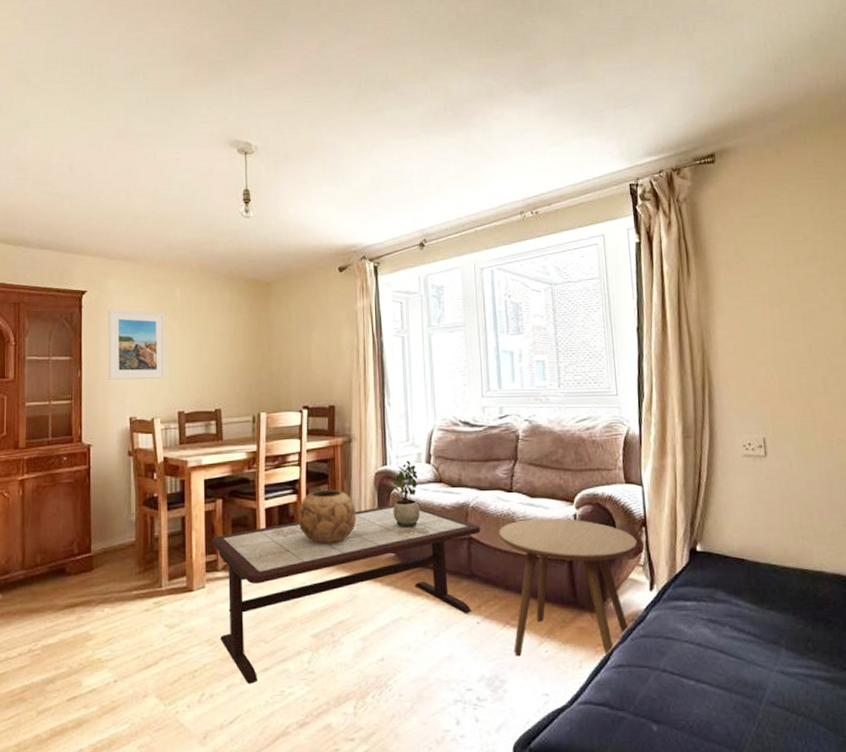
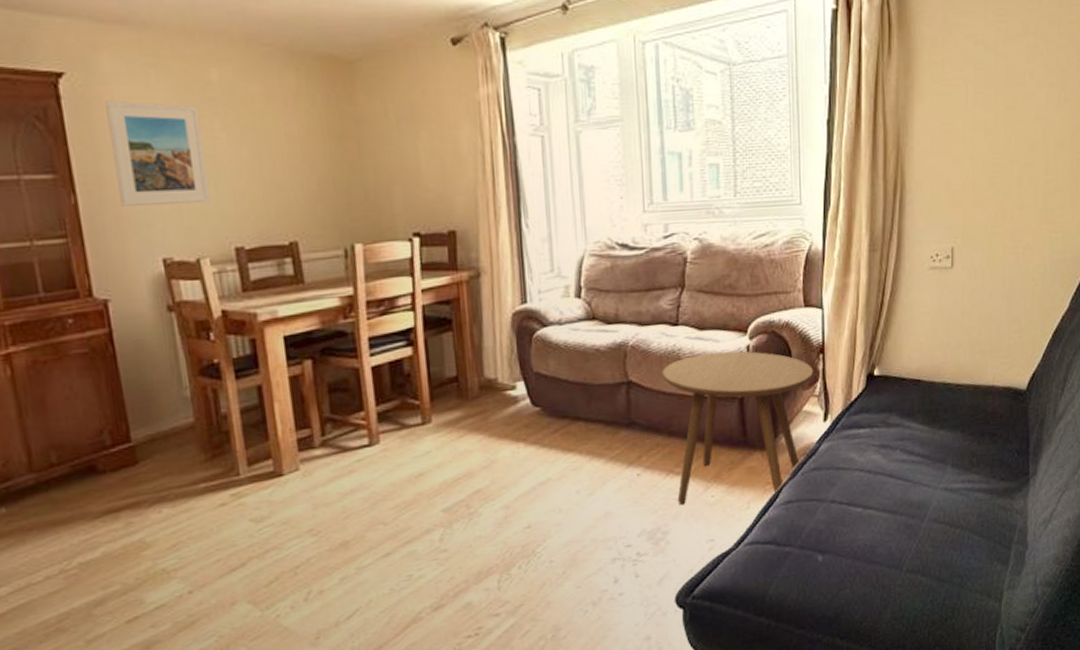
coffee table: present [212,504,480,684] -> none [302,349,641,573]
decorative bowl: present [298,490,357,544] -> none [415,337,492,405]
potted plant: present [393,460,420,528] -> none [535,295,569,377]

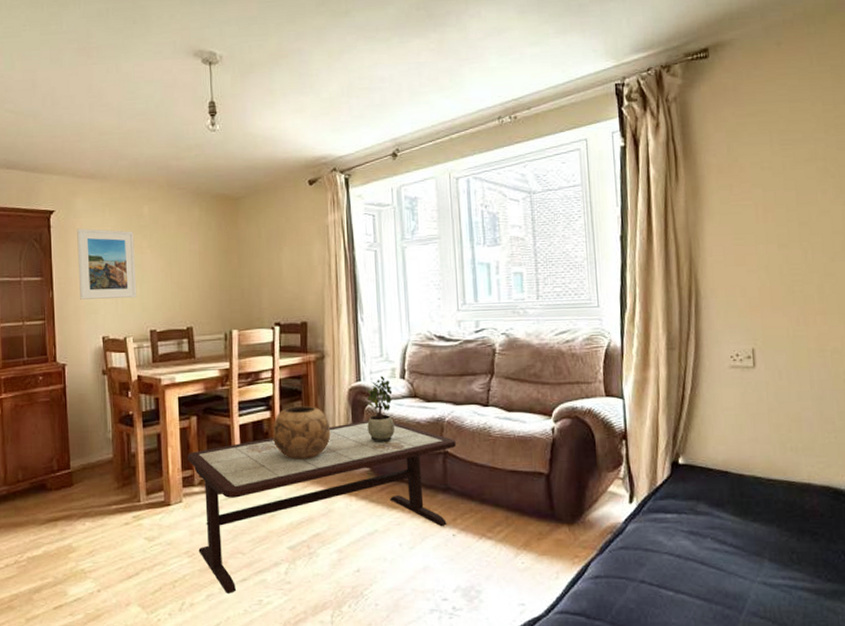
coffee table: none [302,349,641,573] -> present [187,419,456,594]
decorative bowl: none [415,337,492,405] -> present [272,406,331,460]
potted plant: none [535,295,569,377] -> present [367,376,395,443]
side table: present [661,351,813,506] -> none [474,432,617,568]

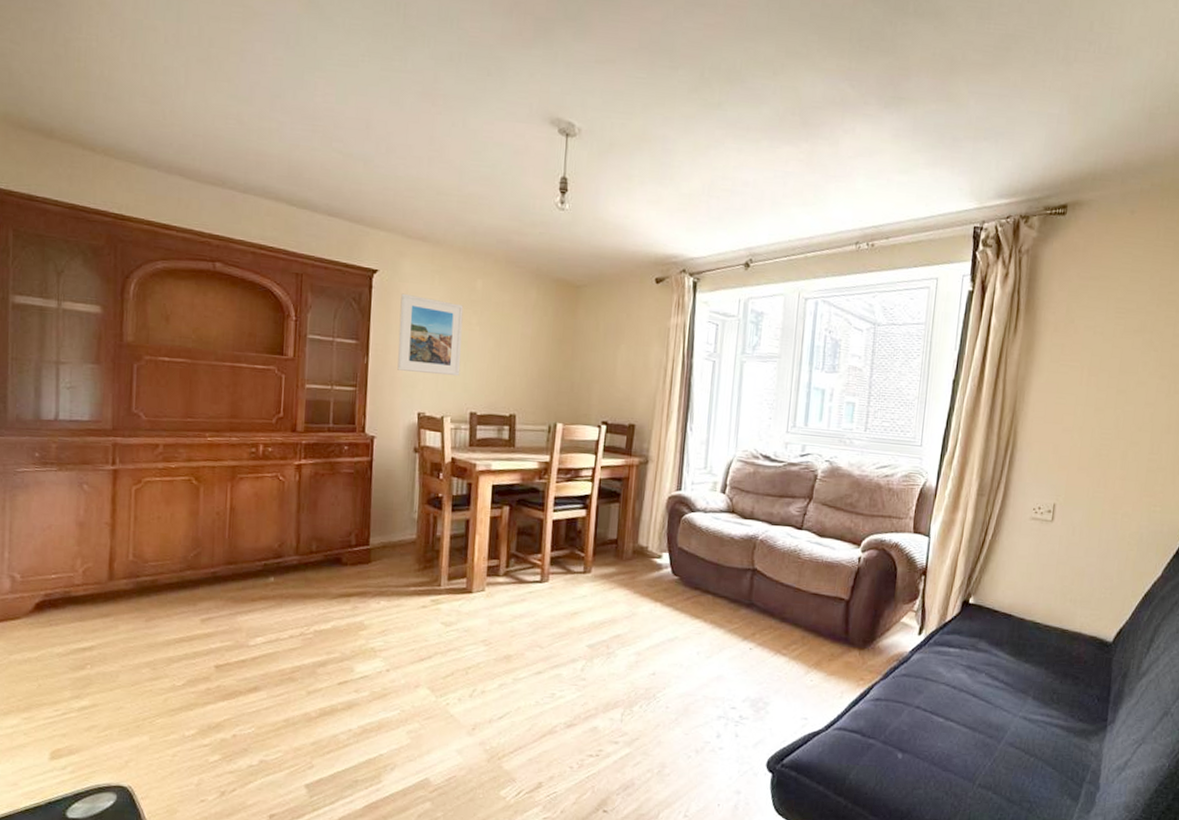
coffee table: present [187,419,456,594] -> none [495,529,766,685]
decorative bowl: present [272,406,331,460] -> none [585,508,645,562]
potted plant: present [367,376,395,443] -> none [681,488,712,554]

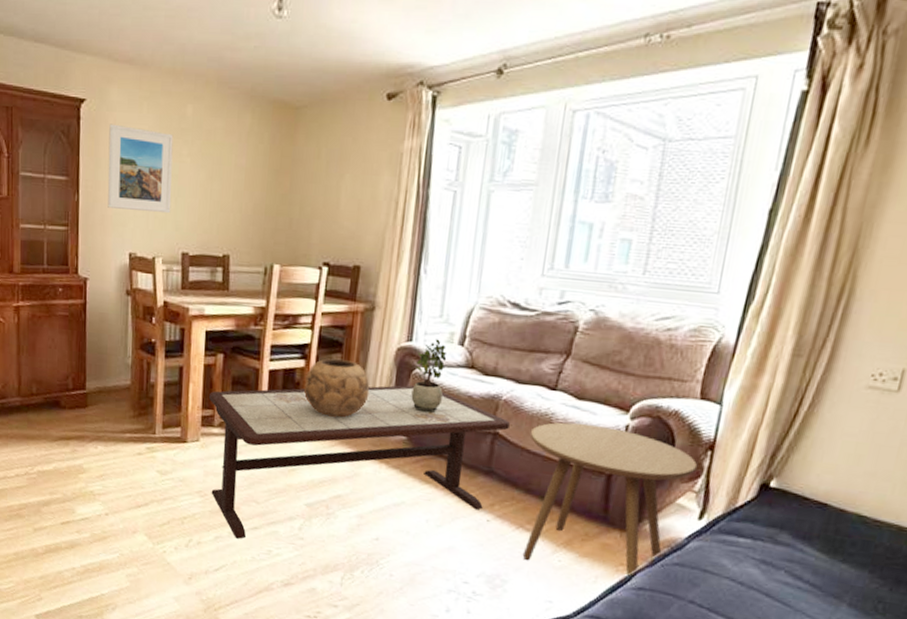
coffee table: none [495,529,766,685] -> present [209,385,510,539]
decorative bowl: none [585,508,645,562] -> present [304,358,369,418]
potted plant: none [681,488,712,554] -> present [411,339,448,414]
side table: none [780,557,914,689] -> present [522,422,697,576]

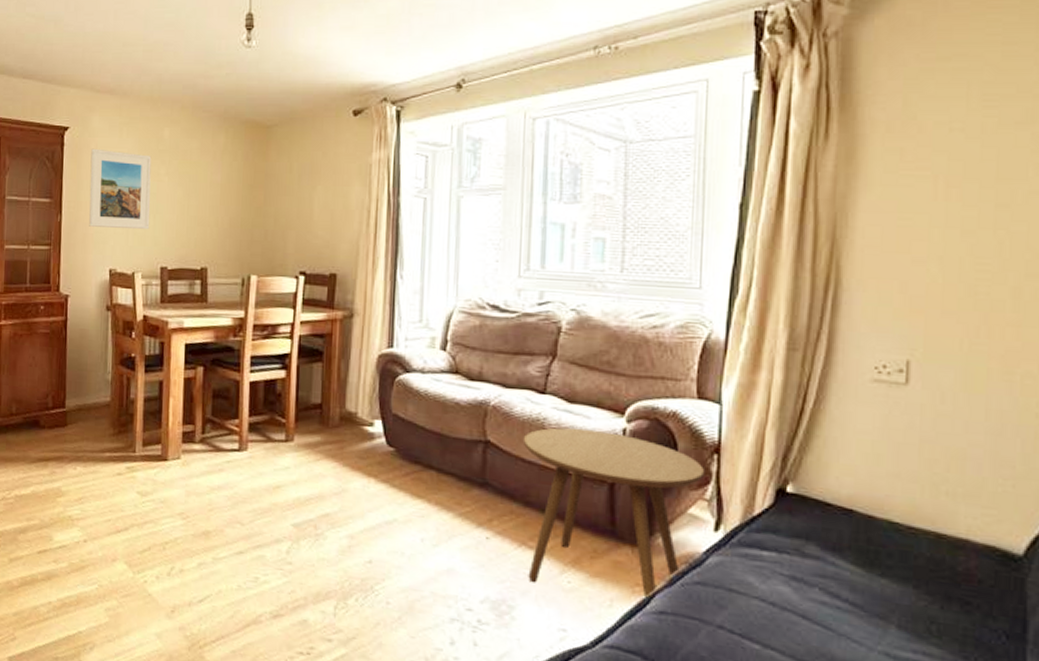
coffee table: present [209,385,510,539] -> none [190,392,501,565]
decorative bowl: present [304,358,369,418] -> none [285,368,353,430]
potted plant: present [411,339,448,414] -> none [396,344,430,422]

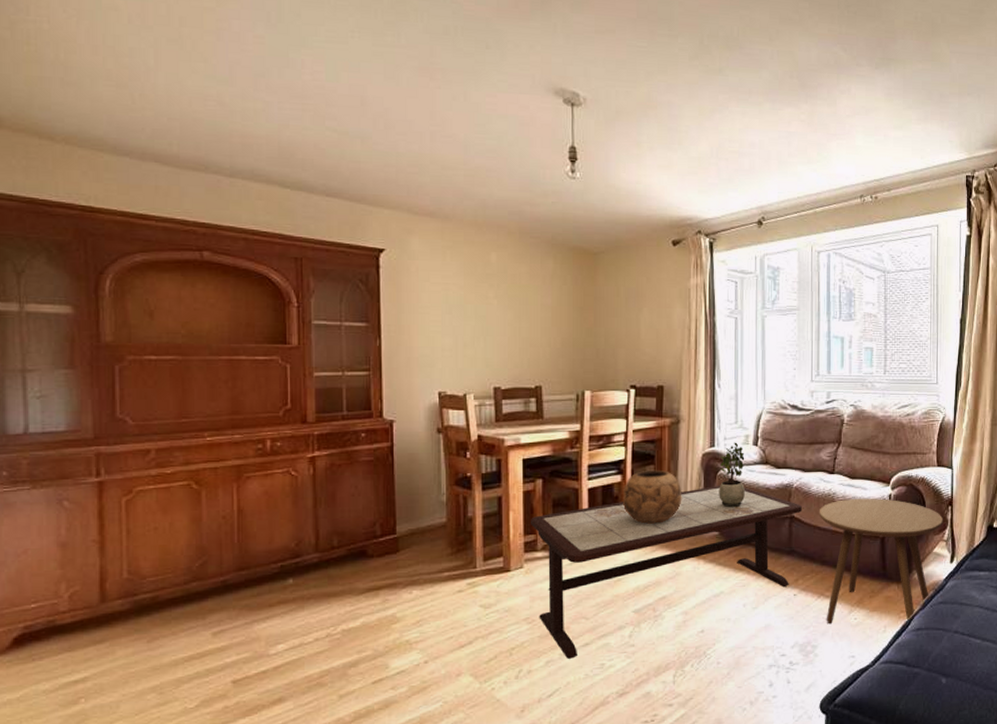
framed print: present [89,148,152,230] -> none [411,271,480,352]
coffee table: none [190,392,501,565] -> present [531,485,802,659]
decorative bowl: none [285,368,353,430] -> present [622,470,682,524]
potted plant: none [396,344,430,422] -> present [719,442,745,508]

